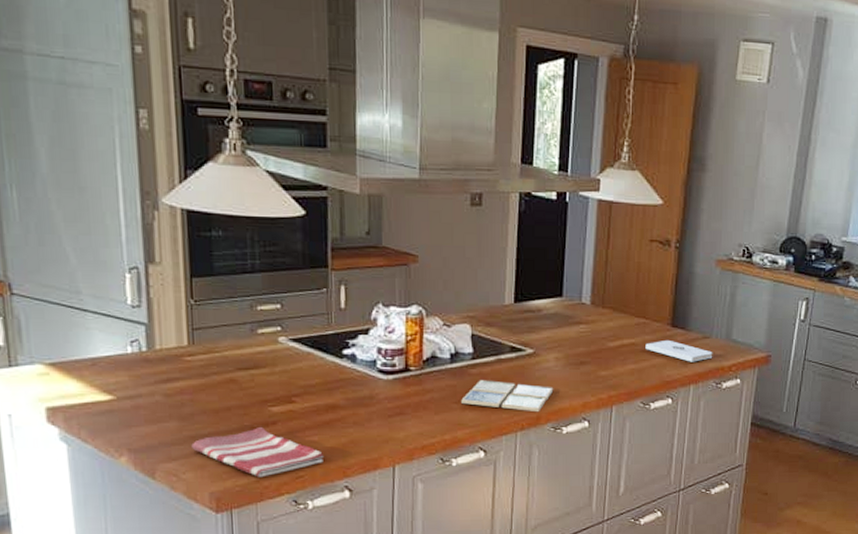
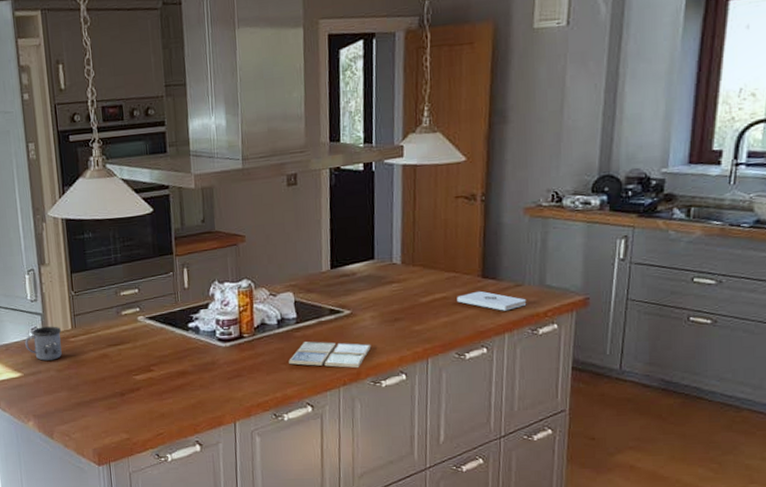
mug: none [120,340,174,382] -> present [25,326,62,361]
dish towel: present [191,427,325,478] -> none [78,393,179,436]

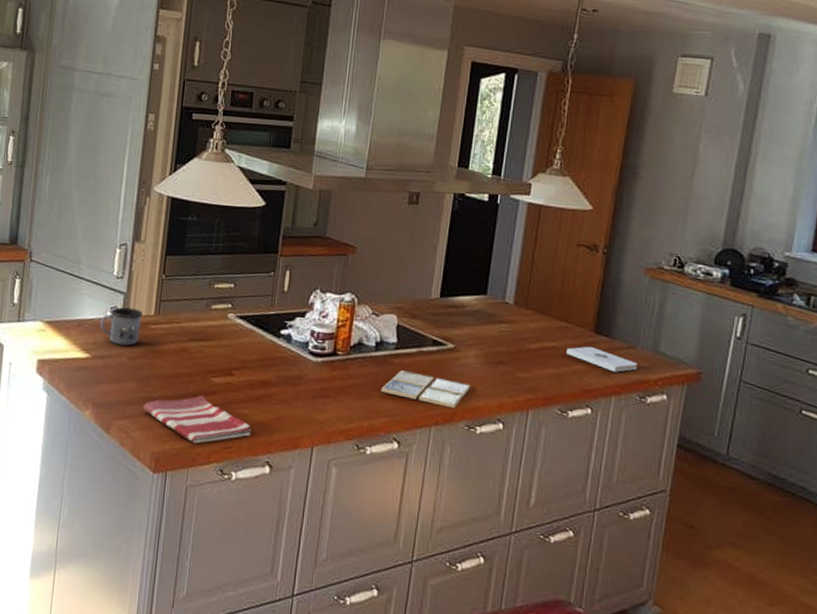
dish towel: none [78,393,179,436] -> present [143,395,252,444]

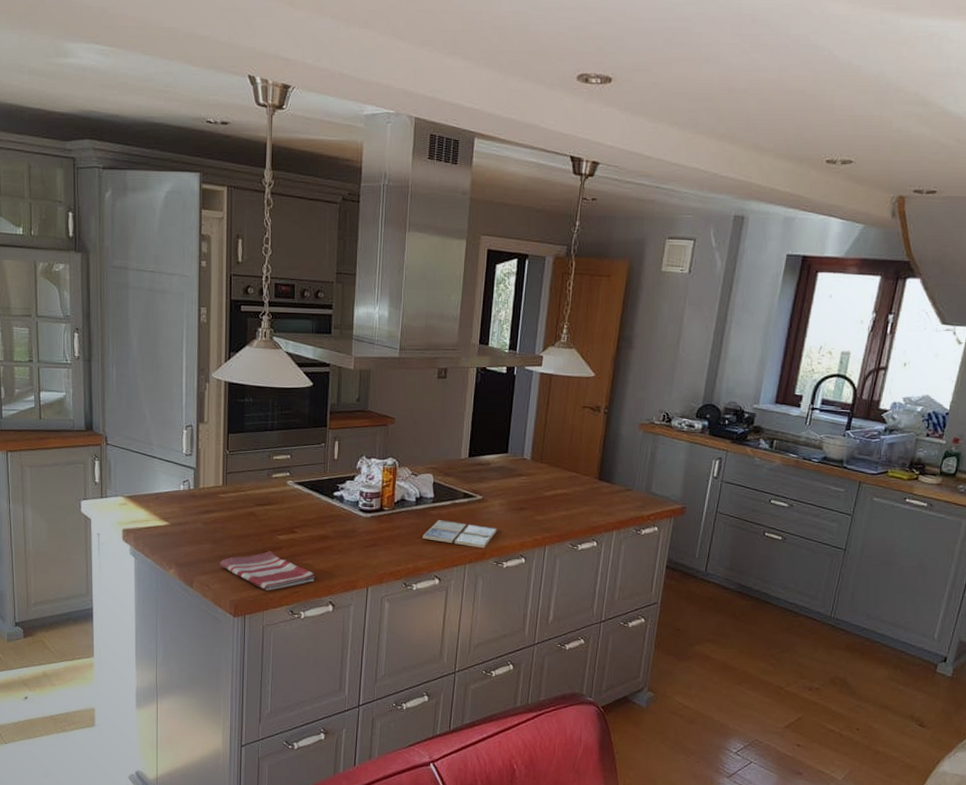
mug: present [100,307,144,346] -> none [175,480,213,513]
notepad: present [566,346,638,372] -> none [575,491,634,511]

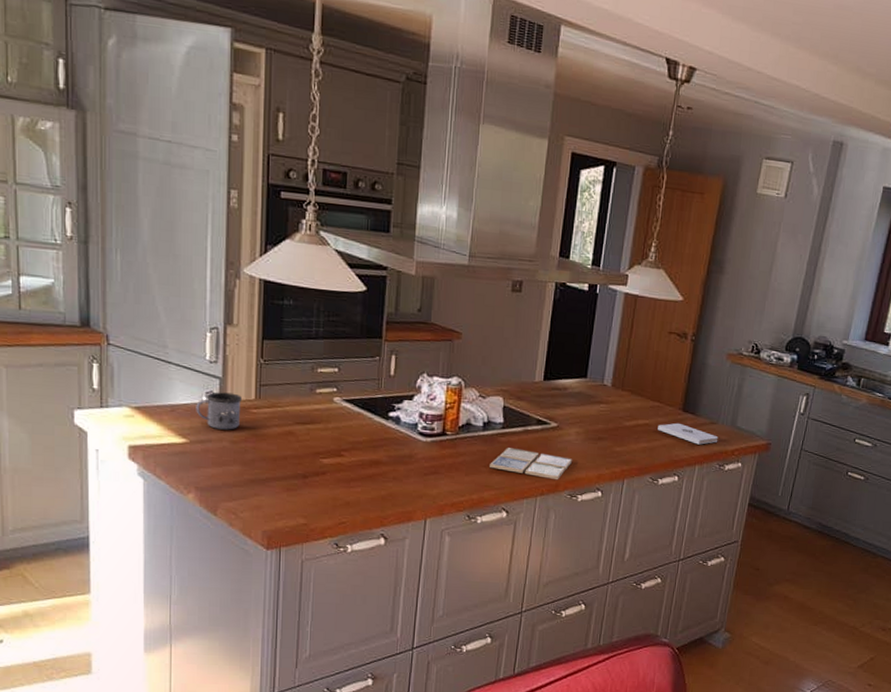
mug: none [175,480,213,513] -> present [196,392,243,430]
dish towel: present [220,551,315,591] -> none [250,476,365,521]
notepad: none [575,491,634,511] -> present [658,422,719,445]

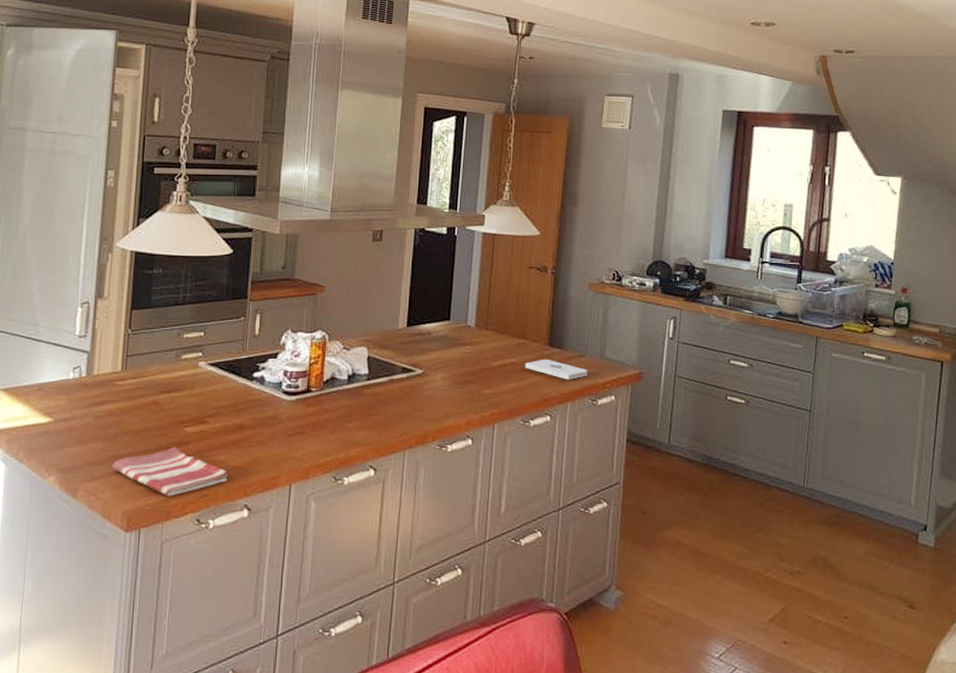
mug: present [196,392,243,430] -> none [62,366,109,405]
dish towel: none [250,476,365,521] -> present [112,447,229,497]
drink coaster: present [490,448,573,481] -> none [355,400,440,431]

